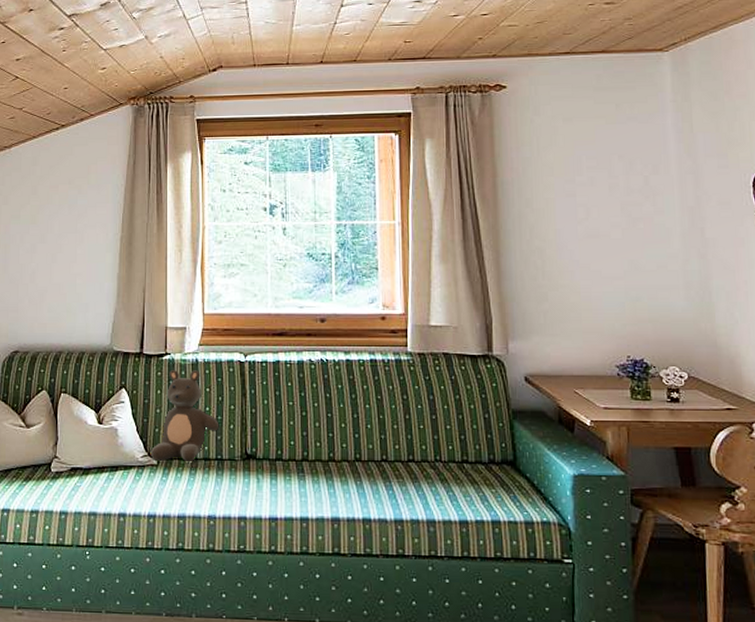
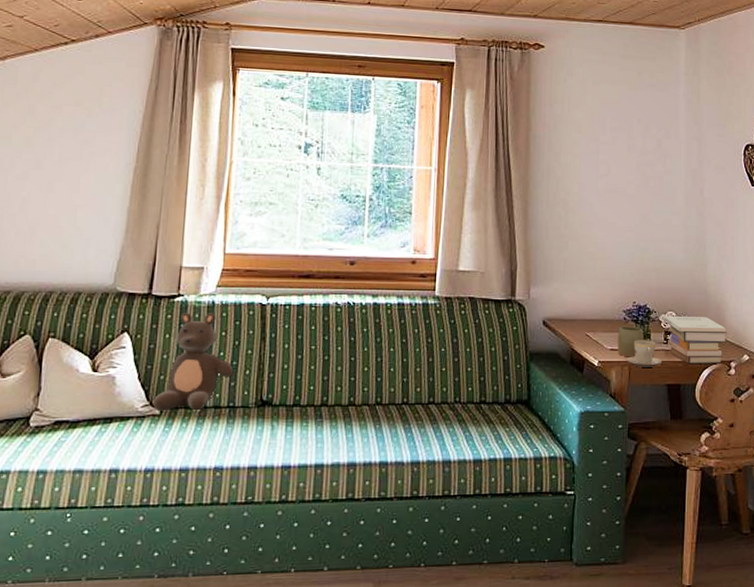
mug: none [611,382,643,417] -> present [617,326,644,357]
teacup: none [622,398,666,428] -> present [626,340,662,367]
books: none [665,371,746,425] -> present [664,315,727,363]

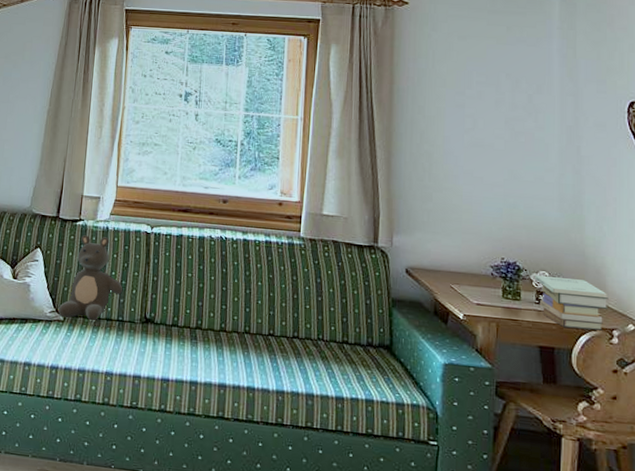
mug: present [617,326,644,357] -> none [484,281,513,314]
teacup: present [626,340,662,367] -> none [493,297,533,327]

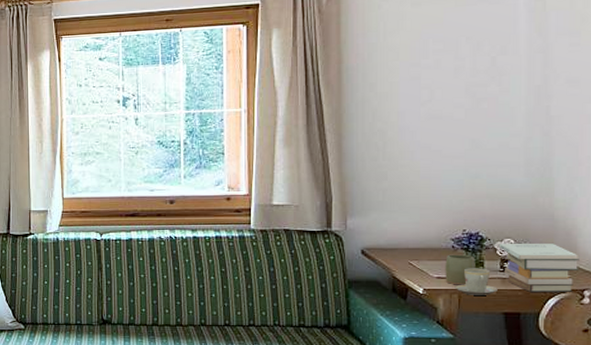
teddy bear: present [58,235,123,321] -> none [19,248,79,327]
mug: none [484,281,513,314] -> present [445,254,476,285]
teacup: none [493,297,533,327] -> present [455,268,498,295]

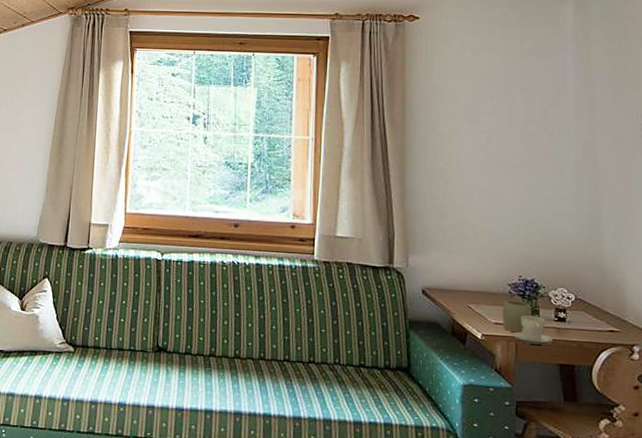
books: present [499,243,580,292] -> none [554,291,629,347]

